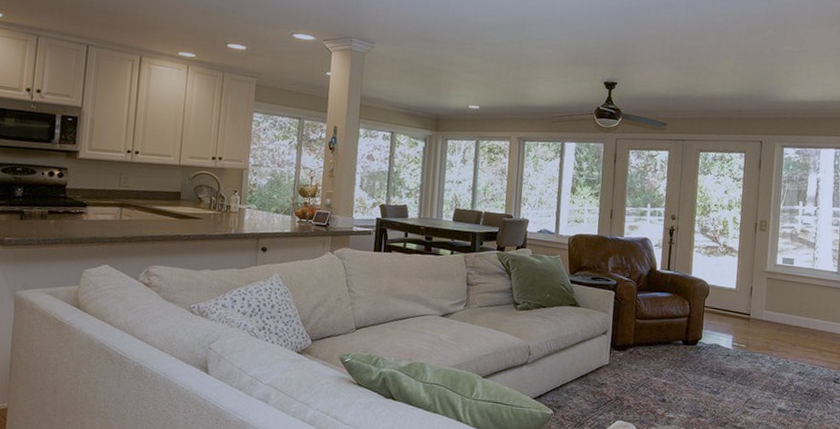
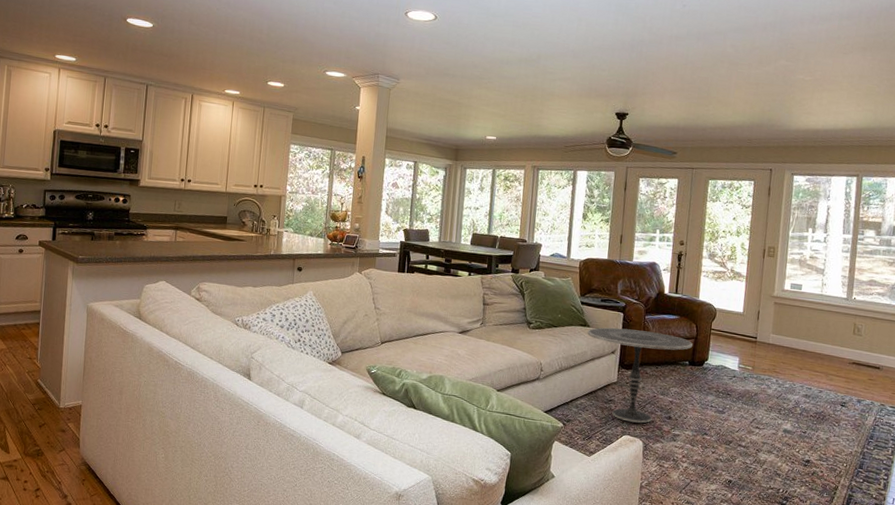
side table: none [577,307,687,407] -> present [587,327,693,423]

